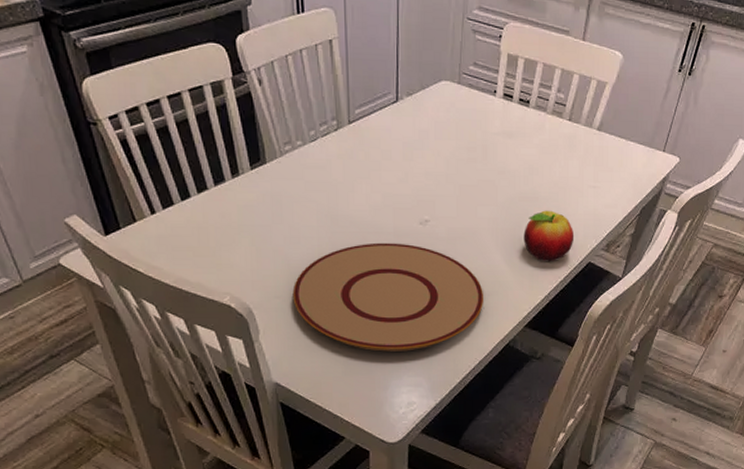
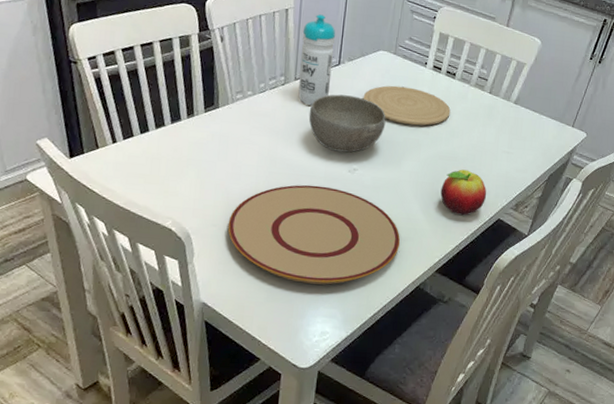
water bottle: none [351,43,390,152] -> present [298,14,336,106]
bowl: none [369,136,456,202] -> present [308,94,386,153]
plate: none [428,120,527,165] -> present [363,85,451,126]

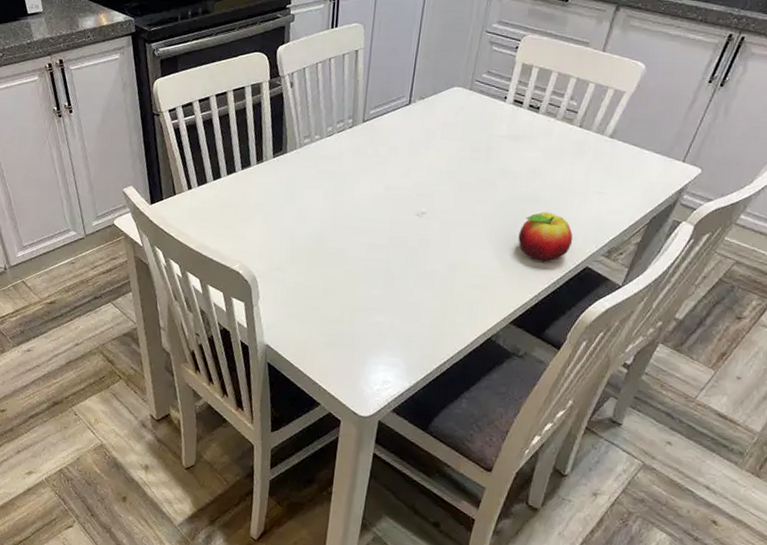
plate: present [228,184,401,285] -> none [292,229,471,332]
water bottle: present [298,14,336,106] -> none [366,53,407,148]
bowl: present [308,94,386,153] -> none [376,135,459,196]
plate: present [363,85,451,126] -> none [434,123,533,165]

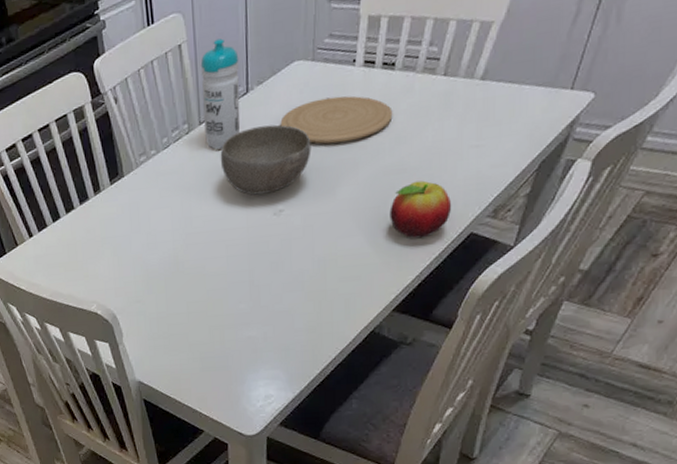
water bottle: none [366,53,407,148] -> present [200,38,241,150]
bowl: none [376,135,459,196] -> present [220,124,311,196]
plate: none [434,123,533,165] -> present [280,96,393,144]

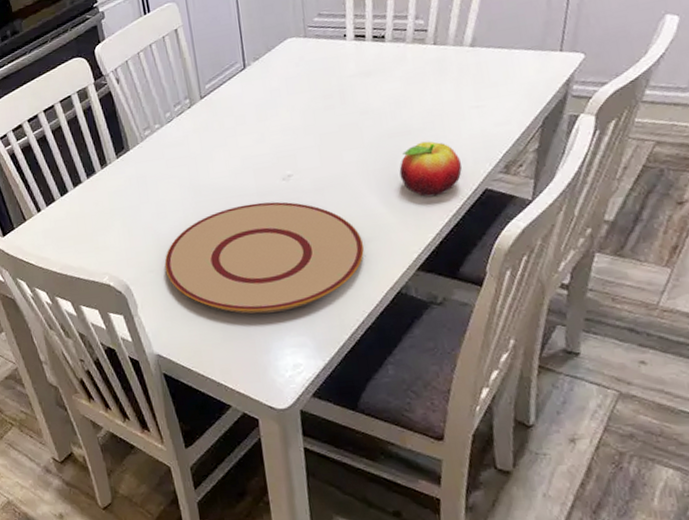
plate: none [151,237,345,347] -> present [164,201,365,314]
water bottle: present [200,38,241,150] -> none [197,22,241,121]
bowl: present [220,124,311,196] -> none [223,95,314,163]
plate: present [280,96,393,144] -> none [279,66,390,112]

